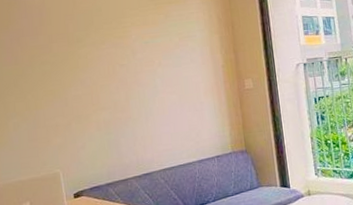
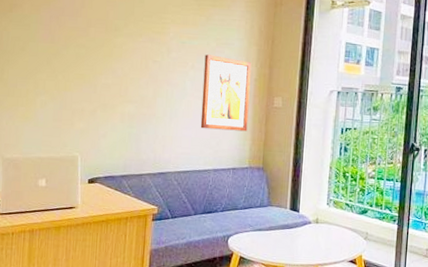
wall art: none [170,49,224,123] -> present [200,54,252,132]

